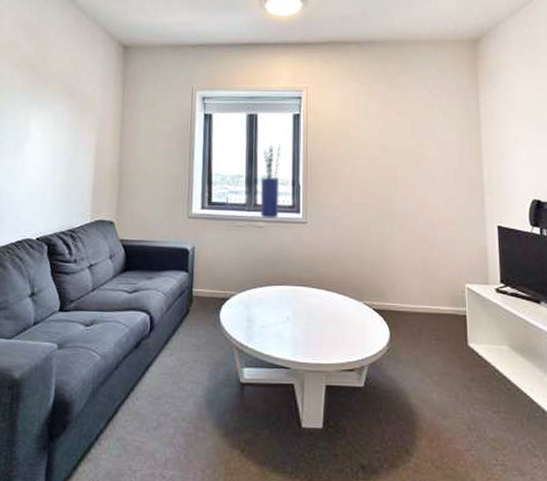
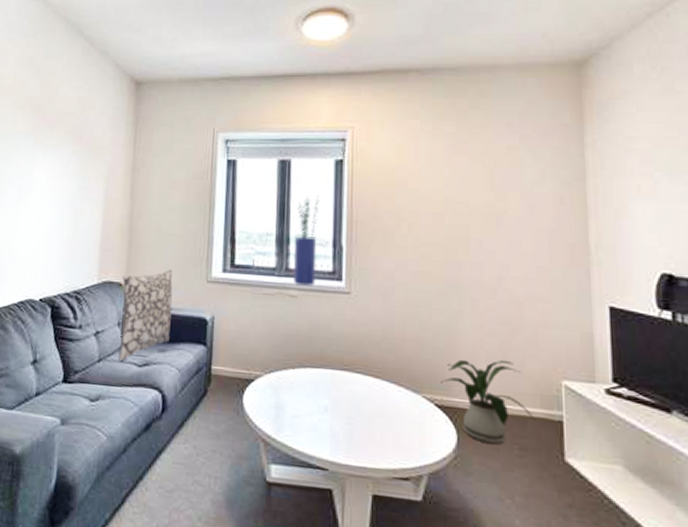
pillow: none [111,208,158,290] -> present [119,269,173,362]
house plant: none [377,270,447,337] -> present [441,359,536,445]

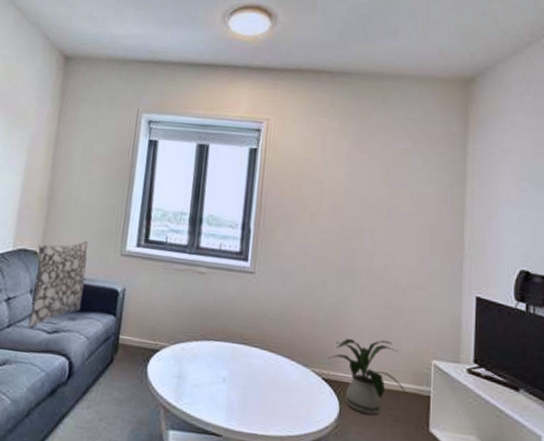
vase: present [294,196,320,286] -> none [203,180,233,265]

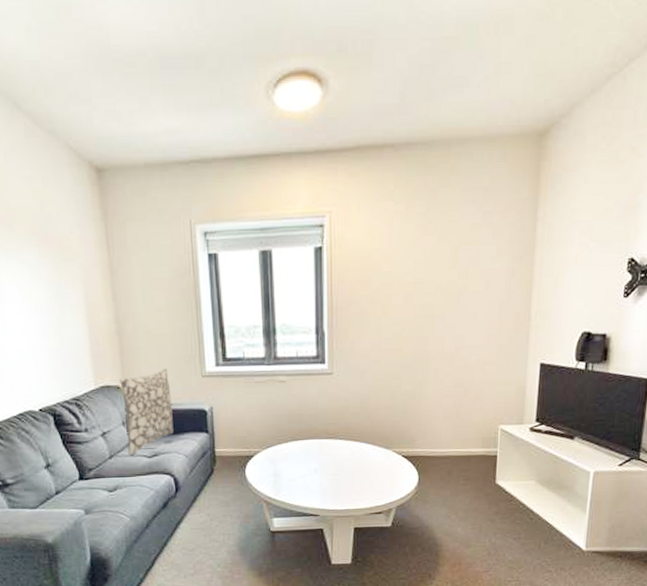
house plant: present [329,338,408,416] -> none [407,415,477,479]

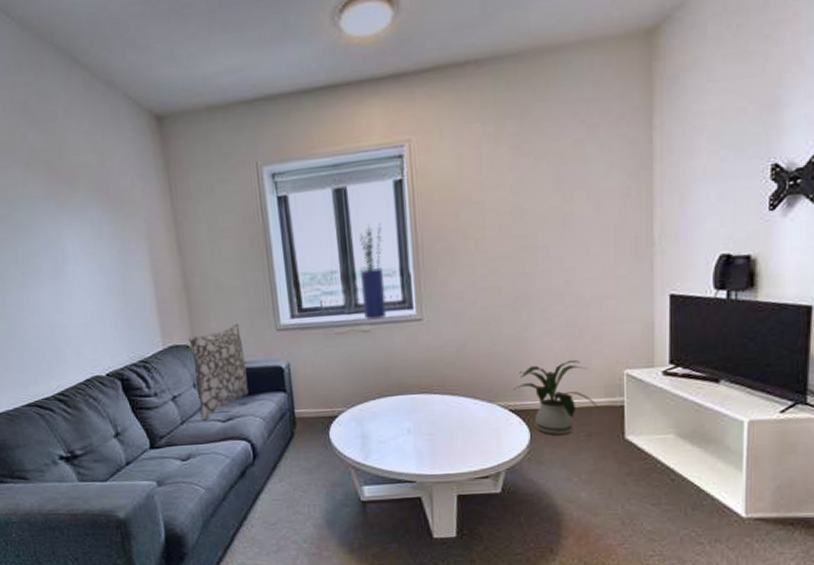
vase: none [280,285,302,371] -> present [359,223,387,320]
house plant: none [407,415,477,479] -> present [513,359,600,436]

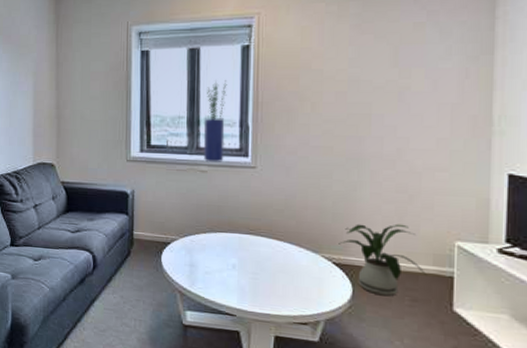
pillow: present [188,324,249,421] -> none [54,151,97,229]

